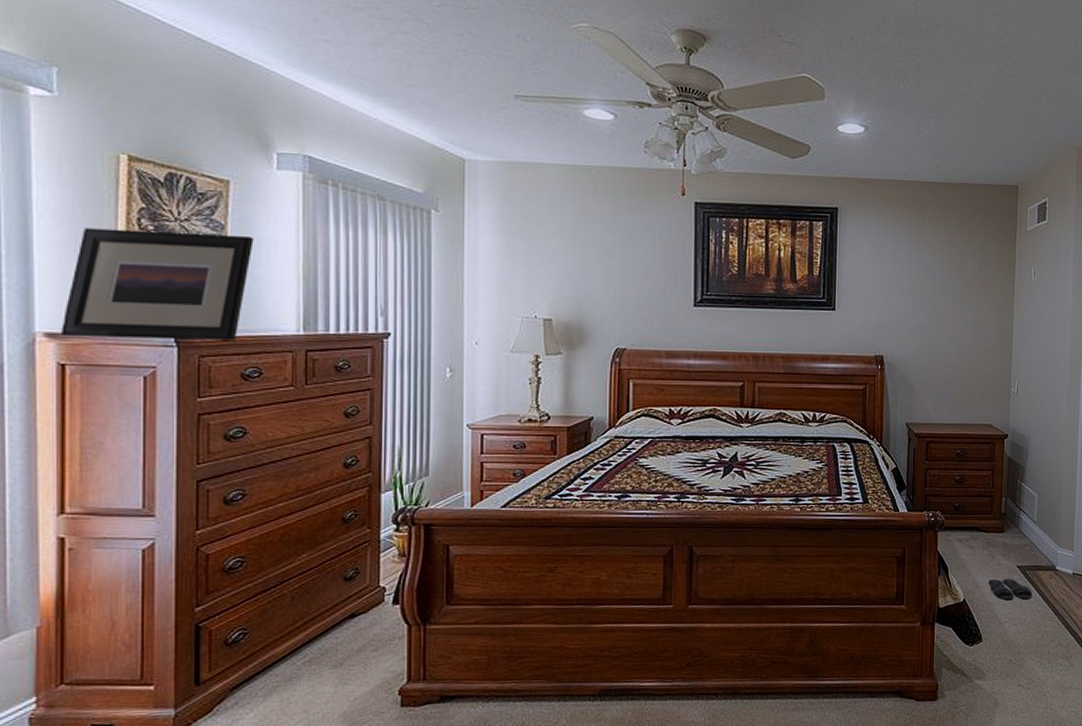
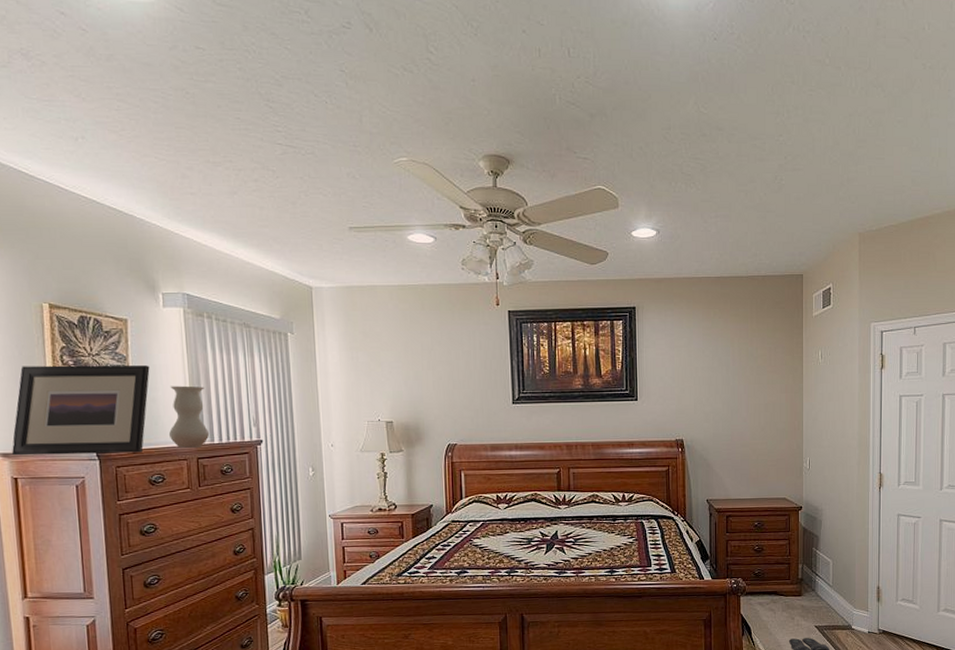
vase: none [271,263,323,338] -> present [168,385,209,448]

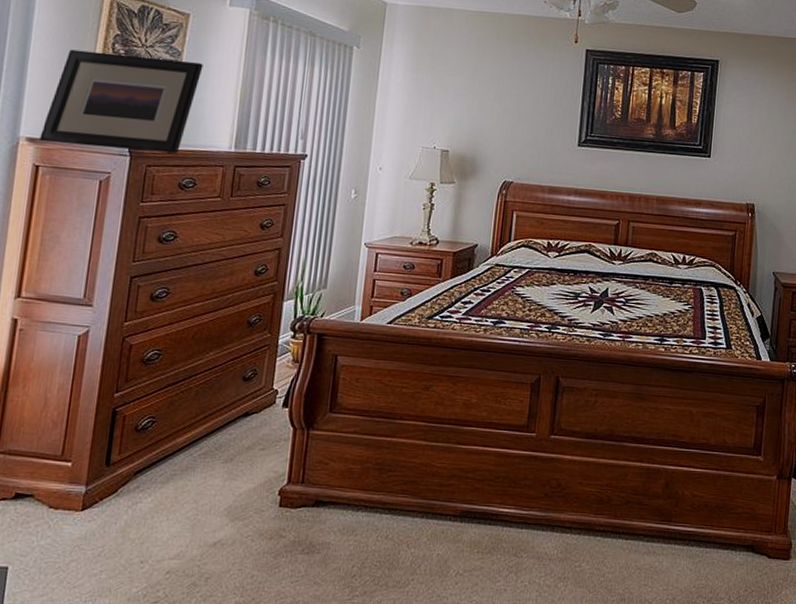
vase: present [168,385,209,448] -> none [209,87,256,155]

